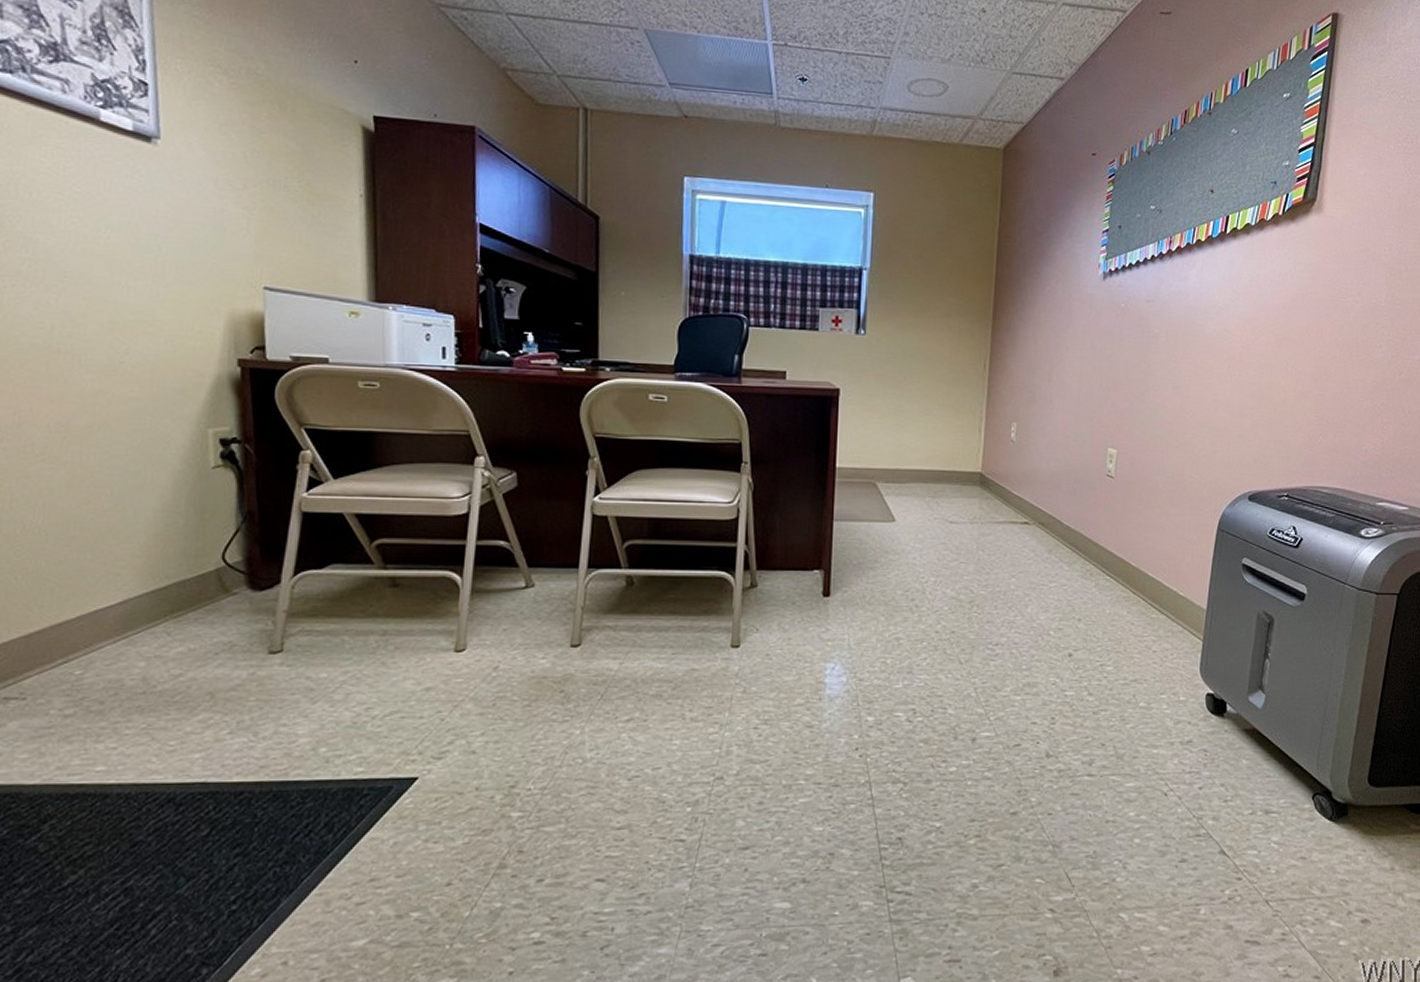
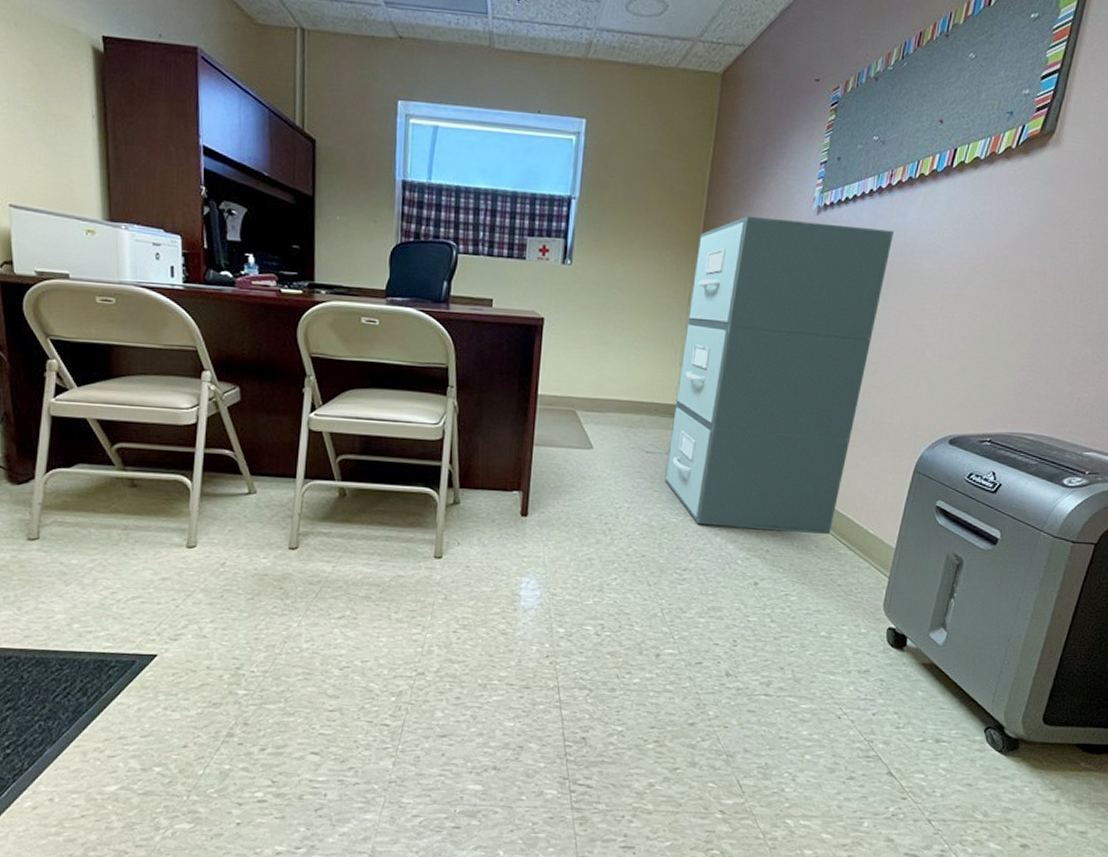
filing cabinet: none [971,282,1177,600] -> present [665,215,894,535]

